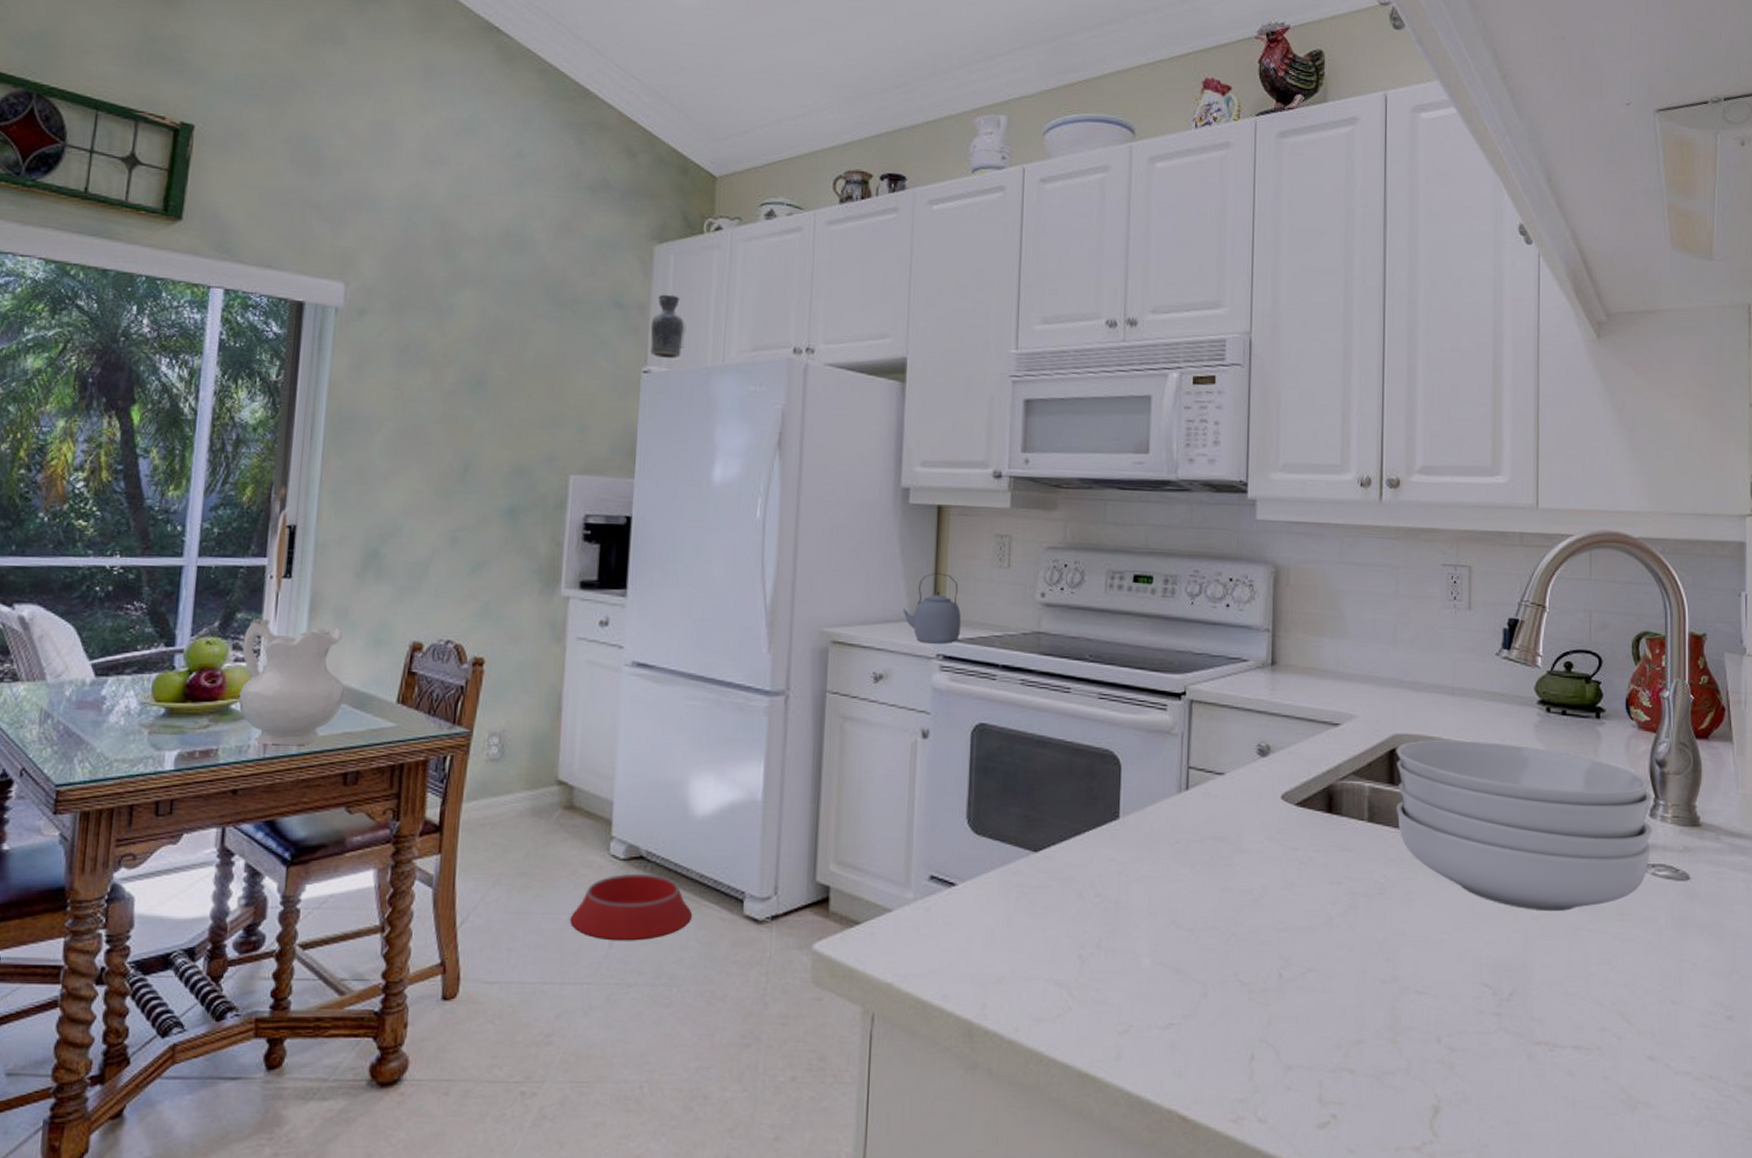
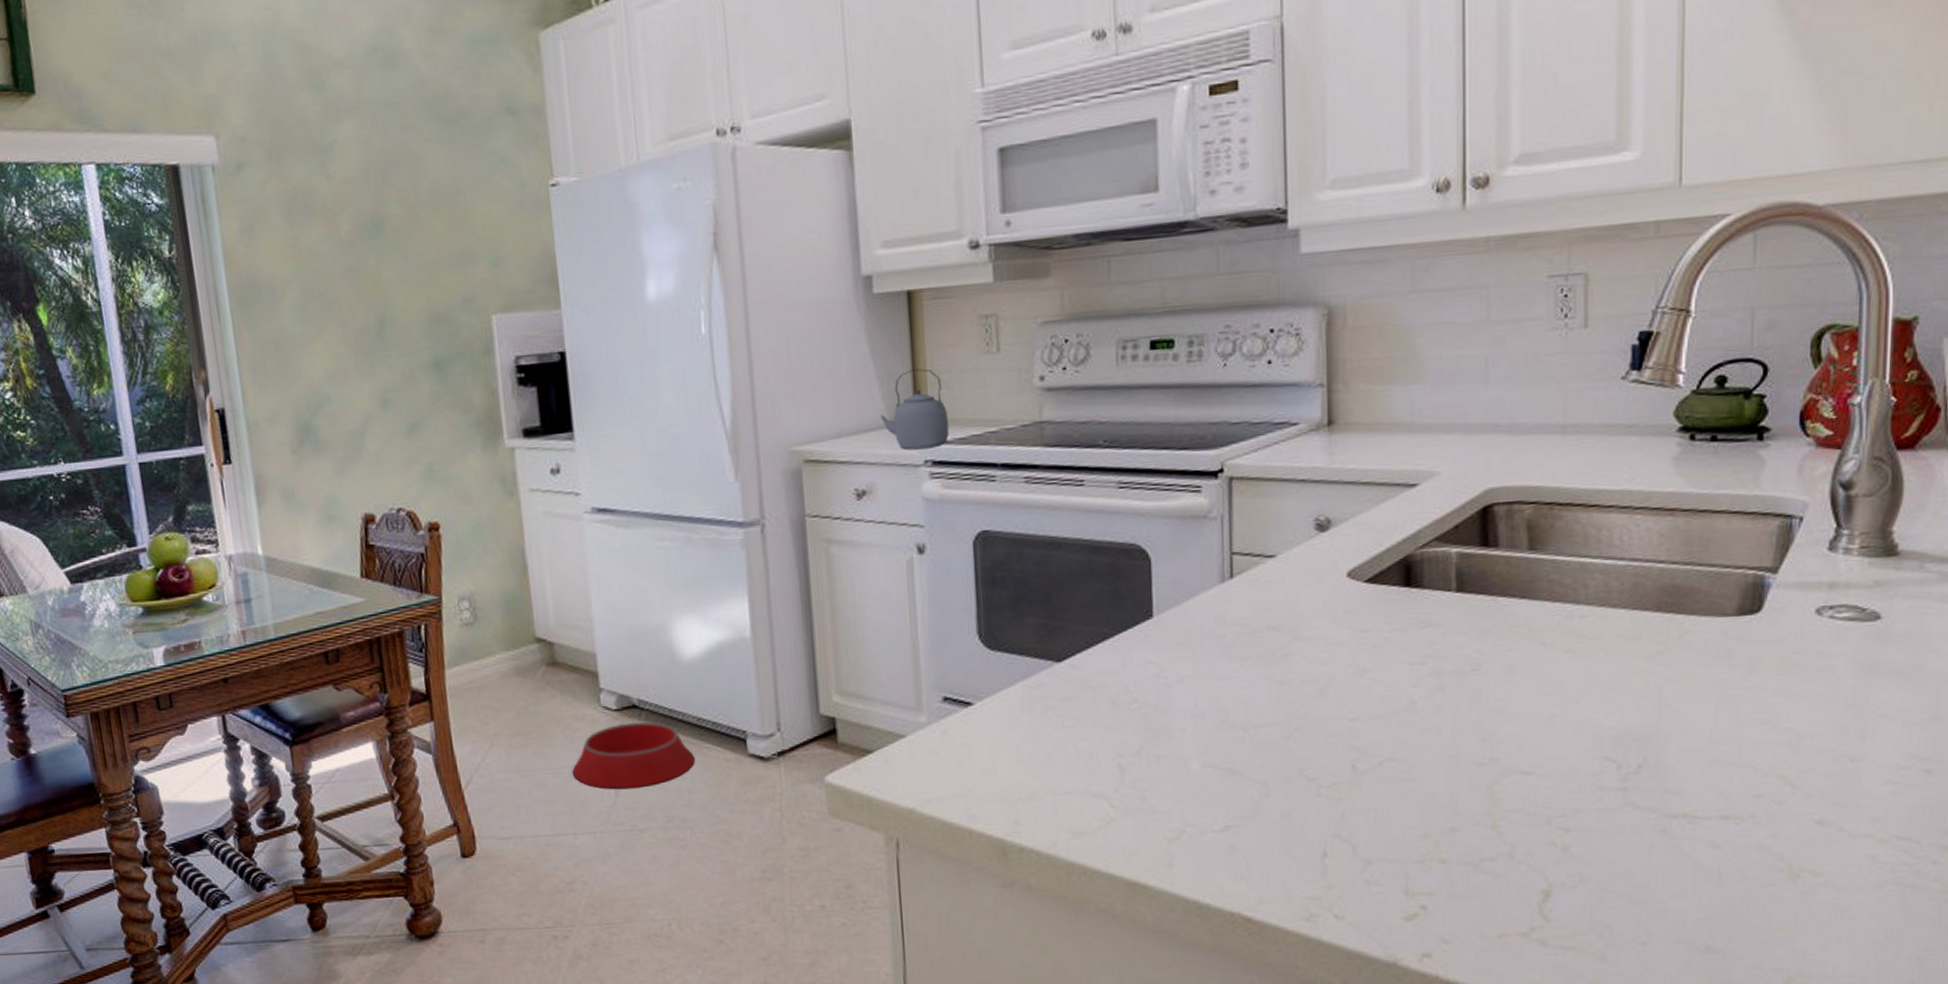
ceramic pitcher: present [239,618,345,746] -> none [199,508,309,632]
ceramic jug: present [650,294,684,358] -> none [550,88,590,166]
bowl: present [1395,740,1653,912] -> none [1490,484,1833,672]

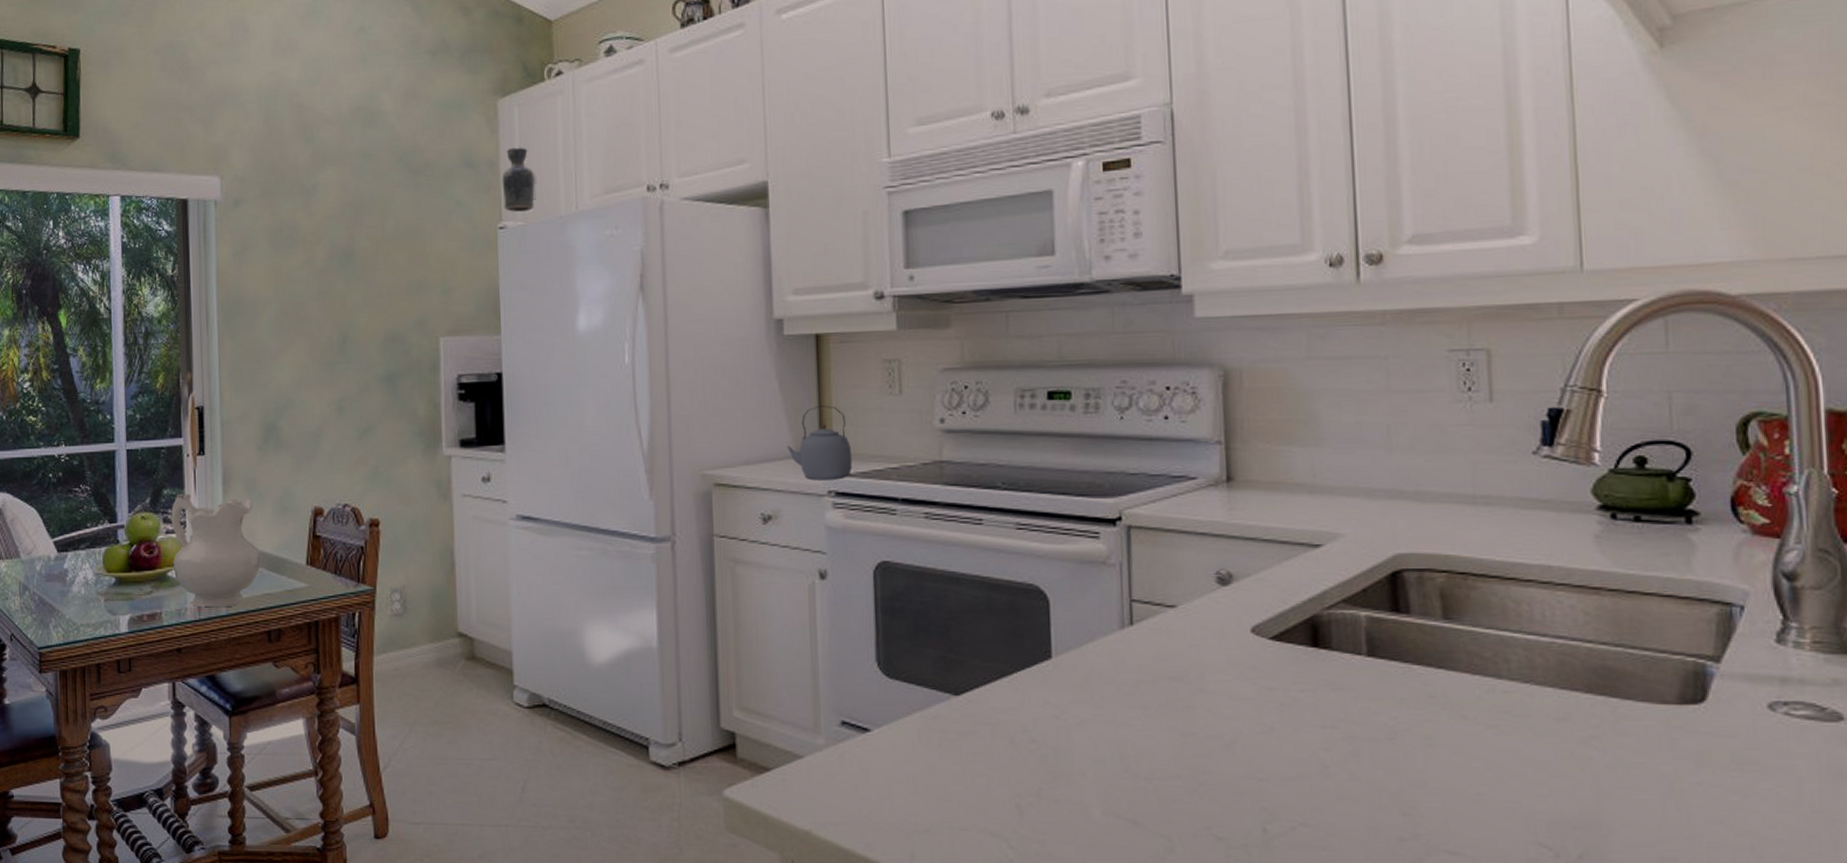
ceramic pitcher: none [199,508,309,632] -> present [171,493,261,608]
ceramic jug: none [550,88,590,166] -> present [502,147,535,212]
pet bowl: present [572,721,695,790] -> none [483,720,599,786]

